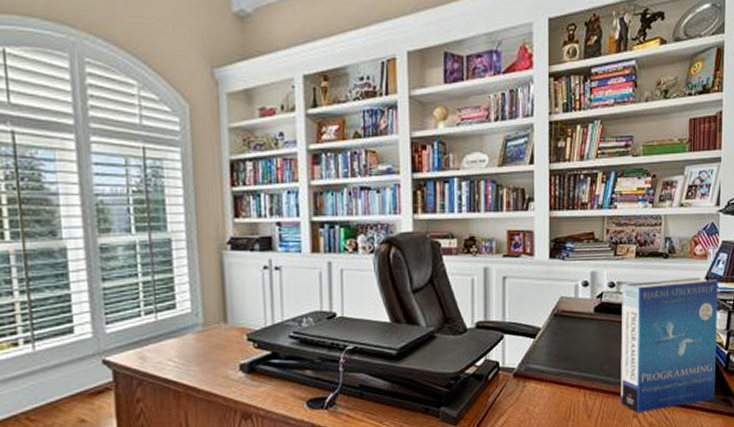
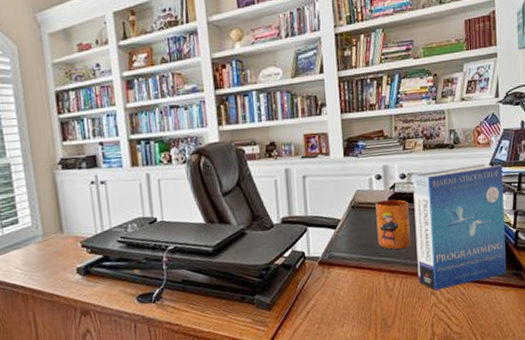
mug: none [579,310,616,366] -> present [375,199,411,250]

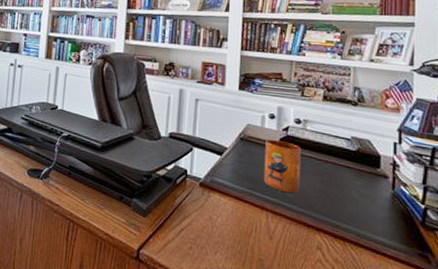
book: present [413,164,507,291] -> none [303,122,413,252]

